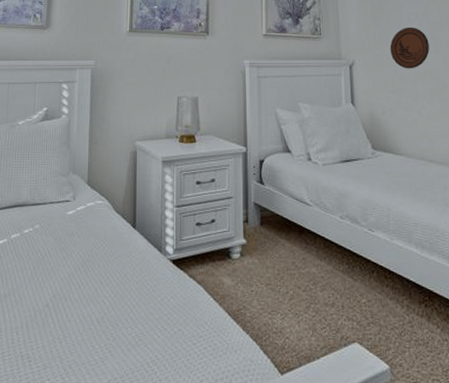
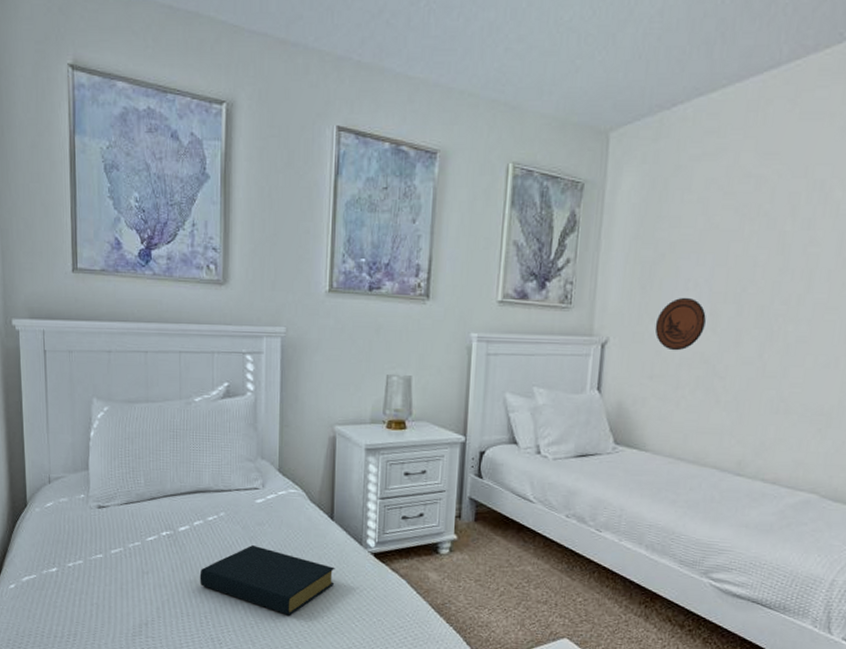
hardback book: none [13,256,138,328] -> present [199,545,335,616]

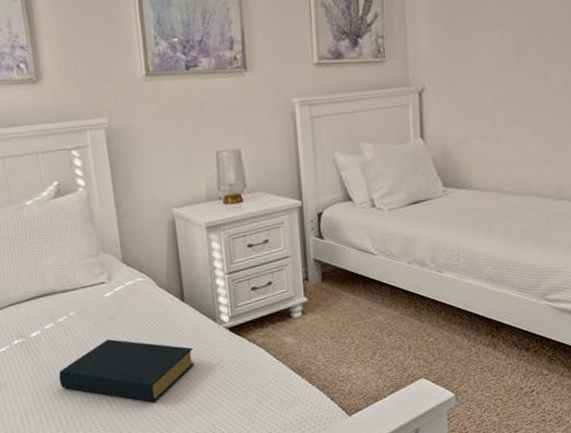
decorative plate: present [654,297,706,351] -> none [466,36,512,90]

